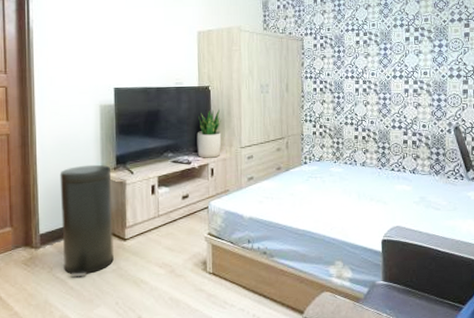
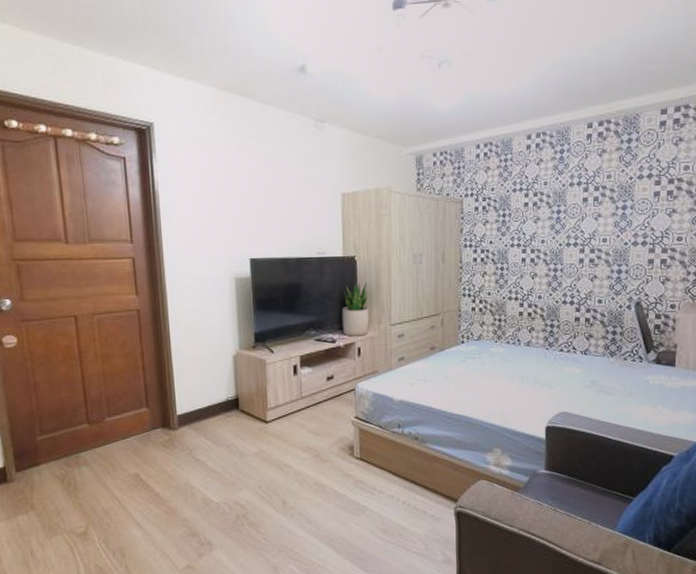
pedal bin: present [59,164,114,277] -> none [195,342,255,459]

